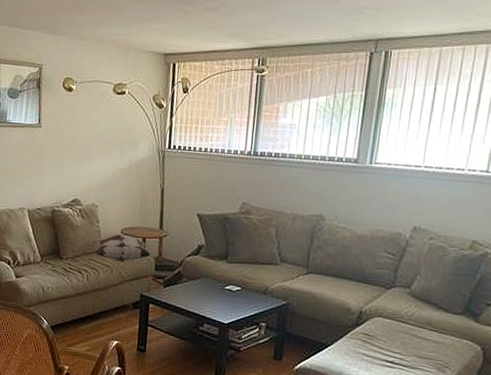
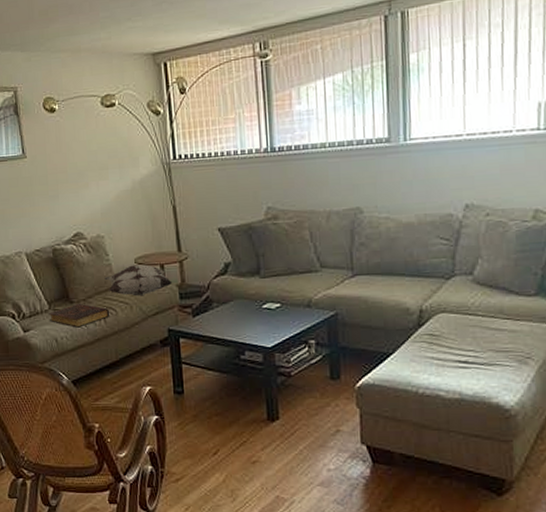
book: none [39,260,93,281] -> present [48,303,110,328]

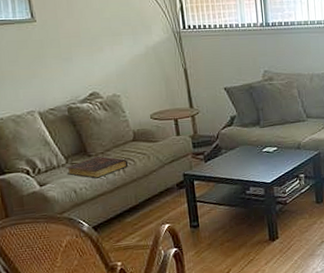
decorative pillow: present [104,264,173,297] -> none [122,119,186,148]

